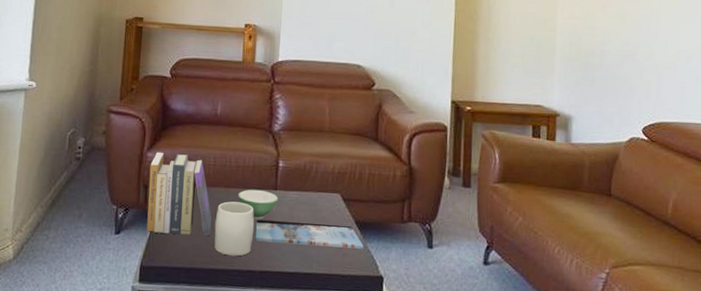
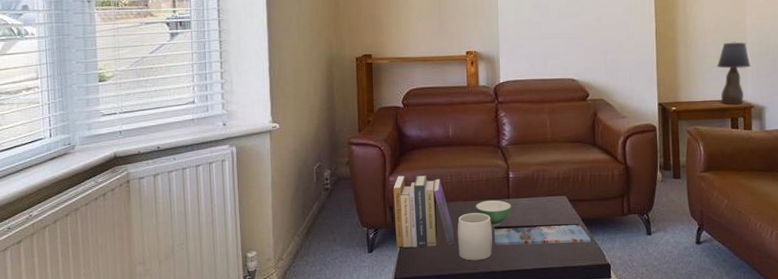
table lamp: none [520,40,559,112] -> present [716,41,751,105]

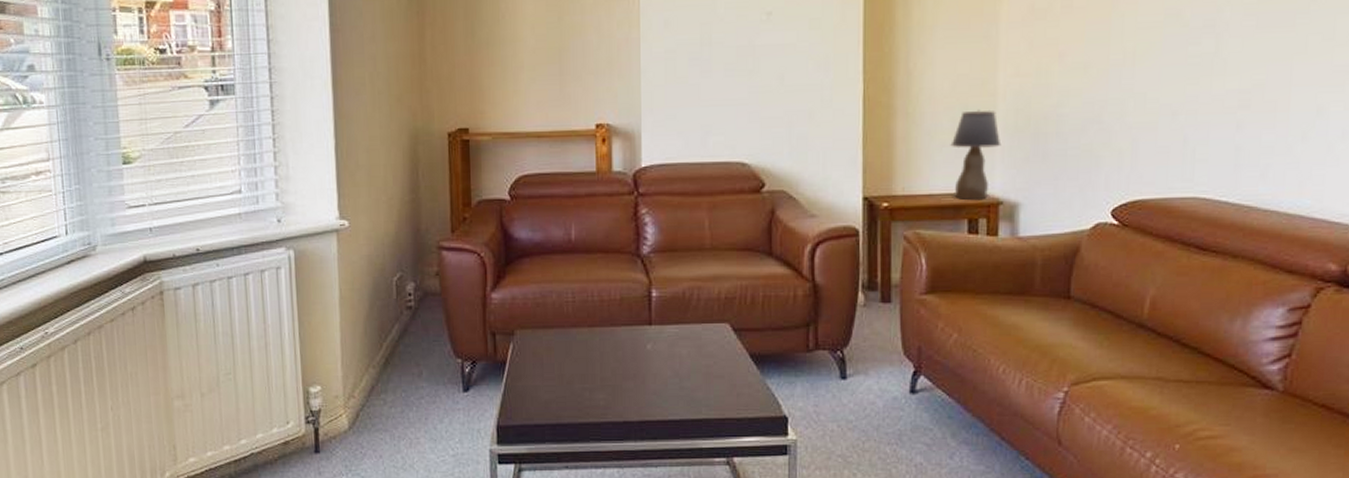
books: present [393,175,454,248] -> none [496,291,576,387]
mug: present [457,213,493,261] -> none [580,343,628,407]
bowl: present [475,199,512,227] -> none [605,326,654,362]
magazine: present [494,224,591,245] -> none [629,360,761,387]

